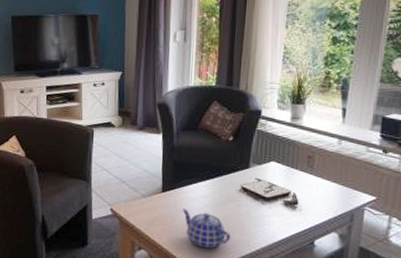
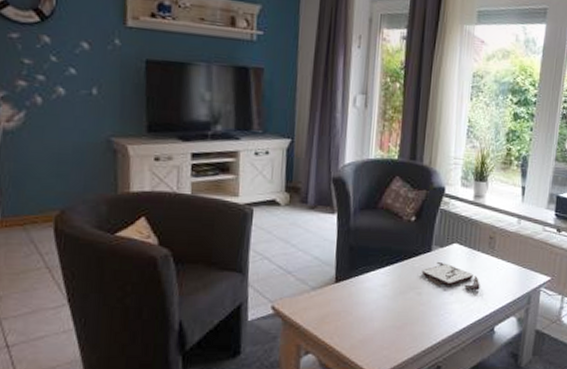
teapot: present [182,208,231,248] -> none [358,301,411,345]

